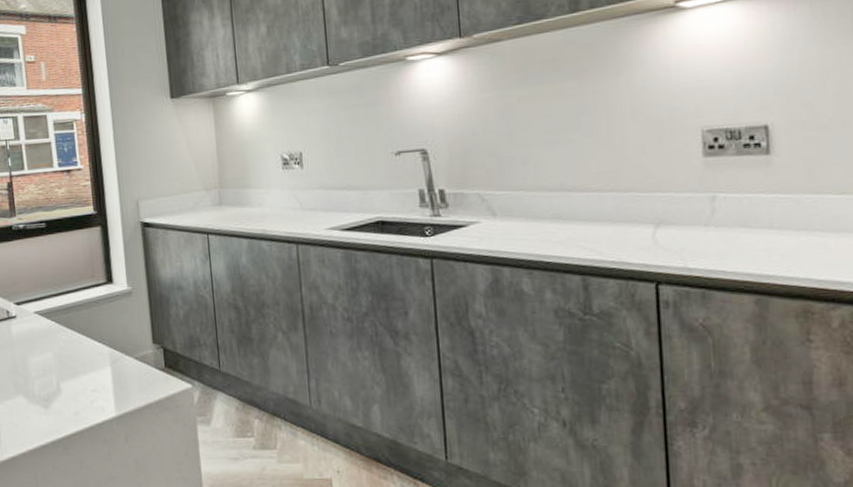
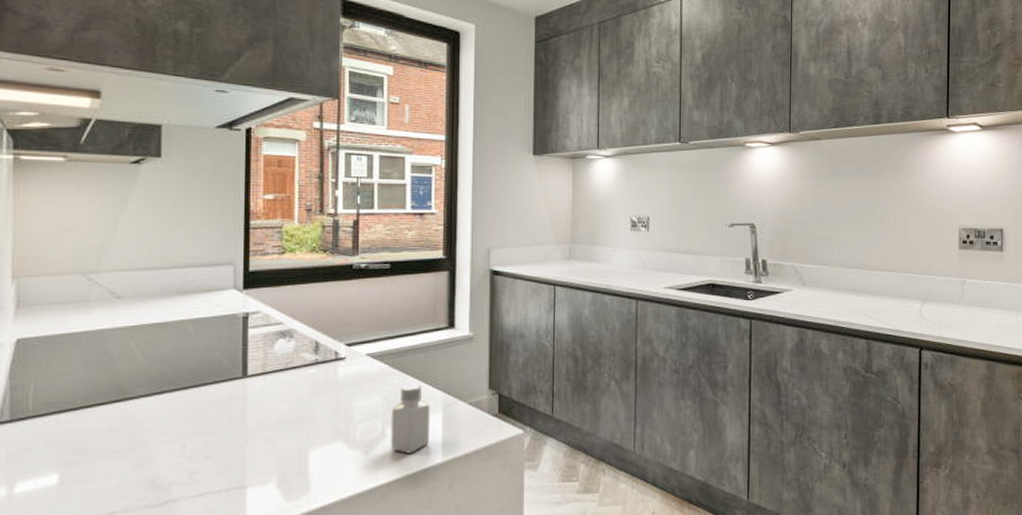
saltshaker: none [63,339,102,408] -> present [390,383,431,454]

